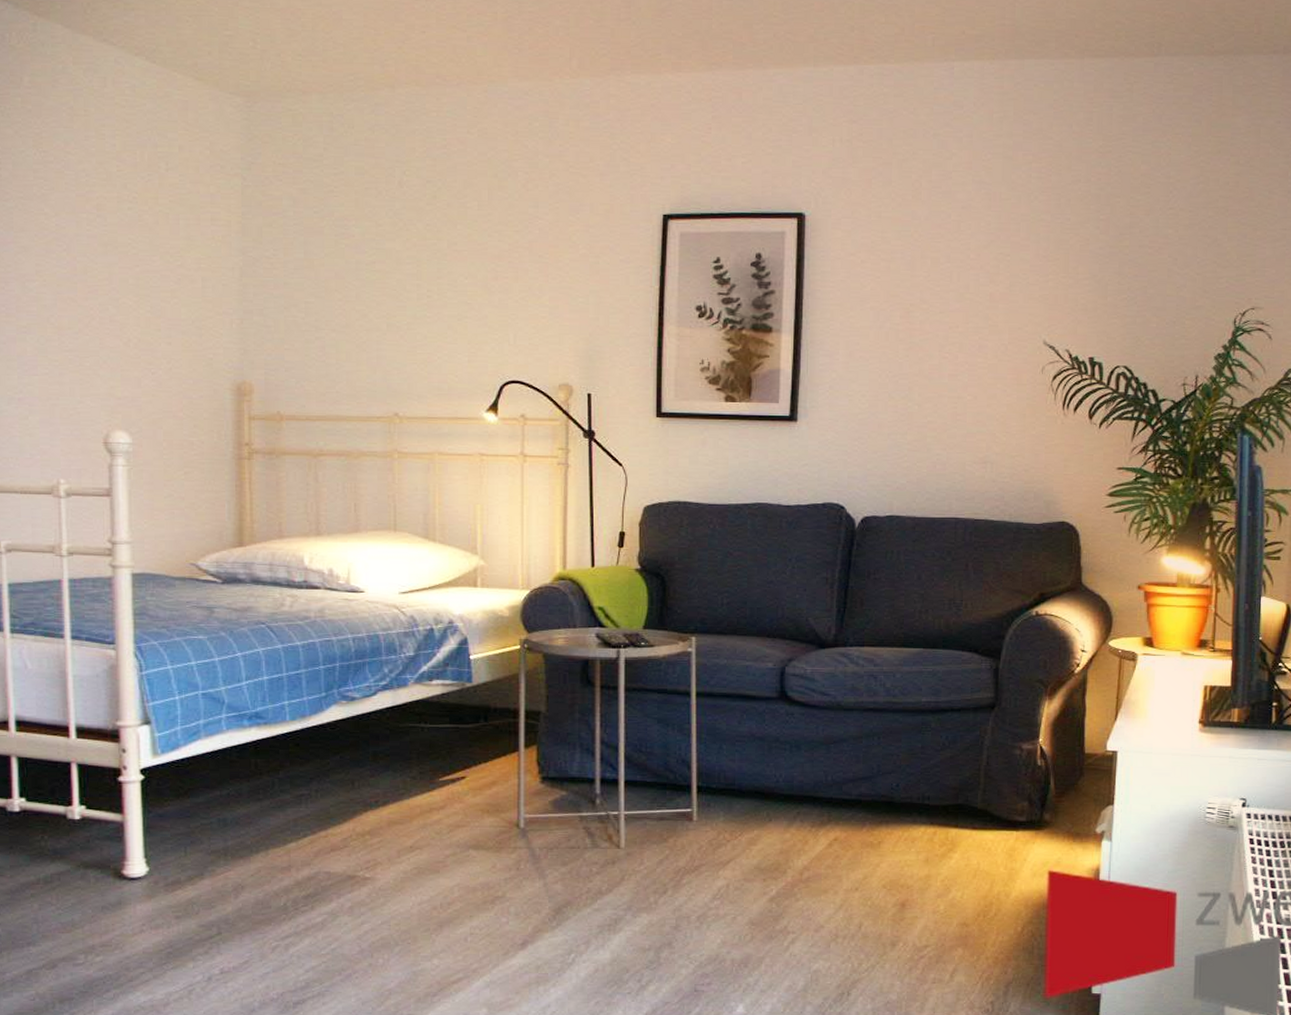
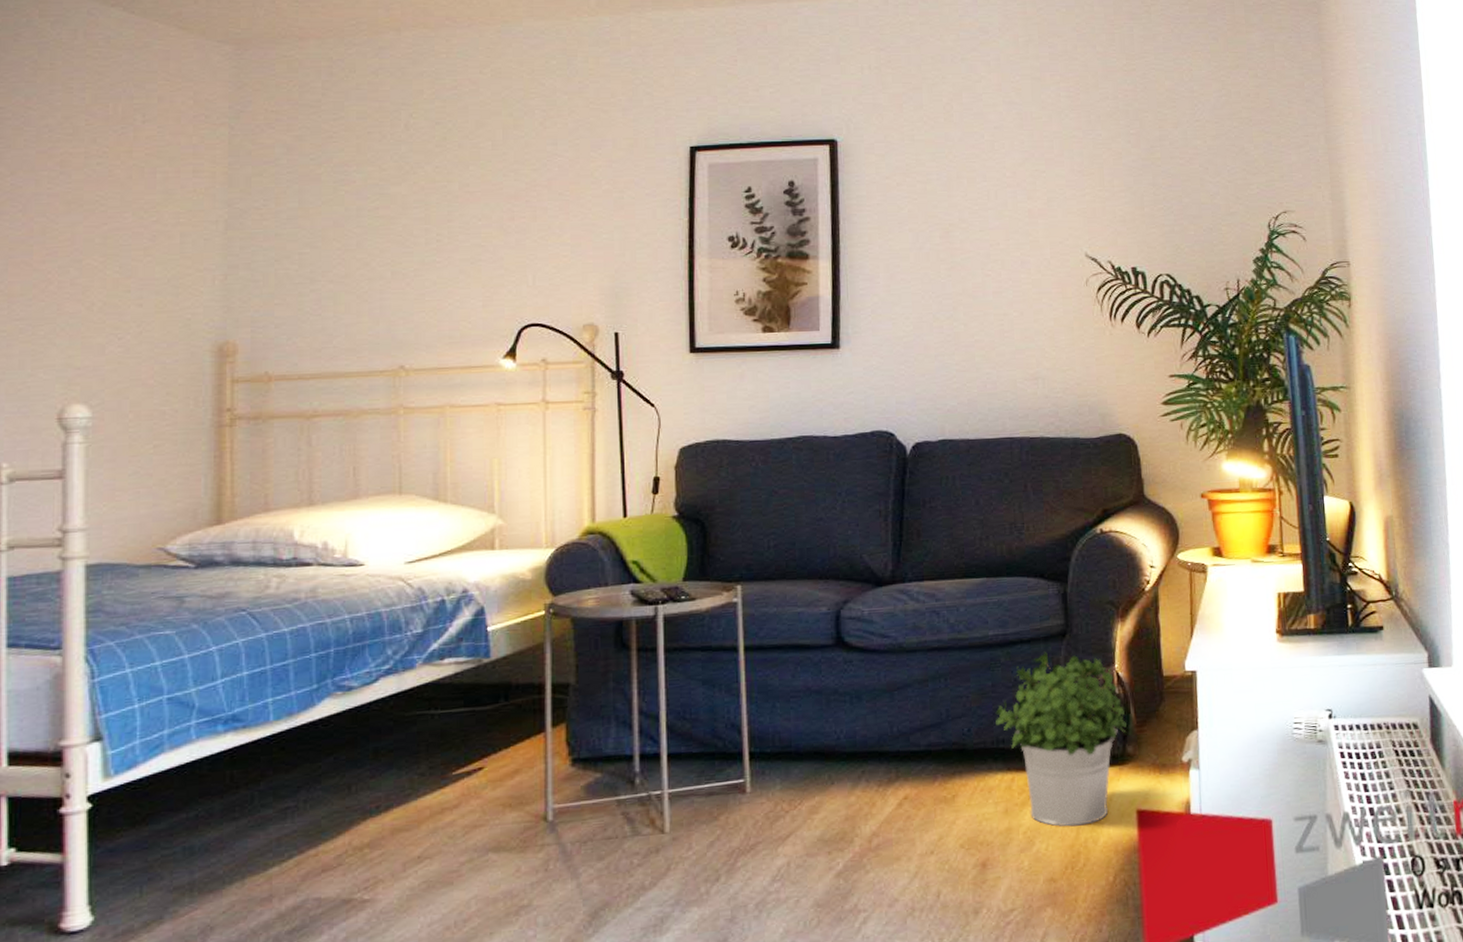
potted plant: none [923,720,1047,880] -> present [995,651,1128,828]

